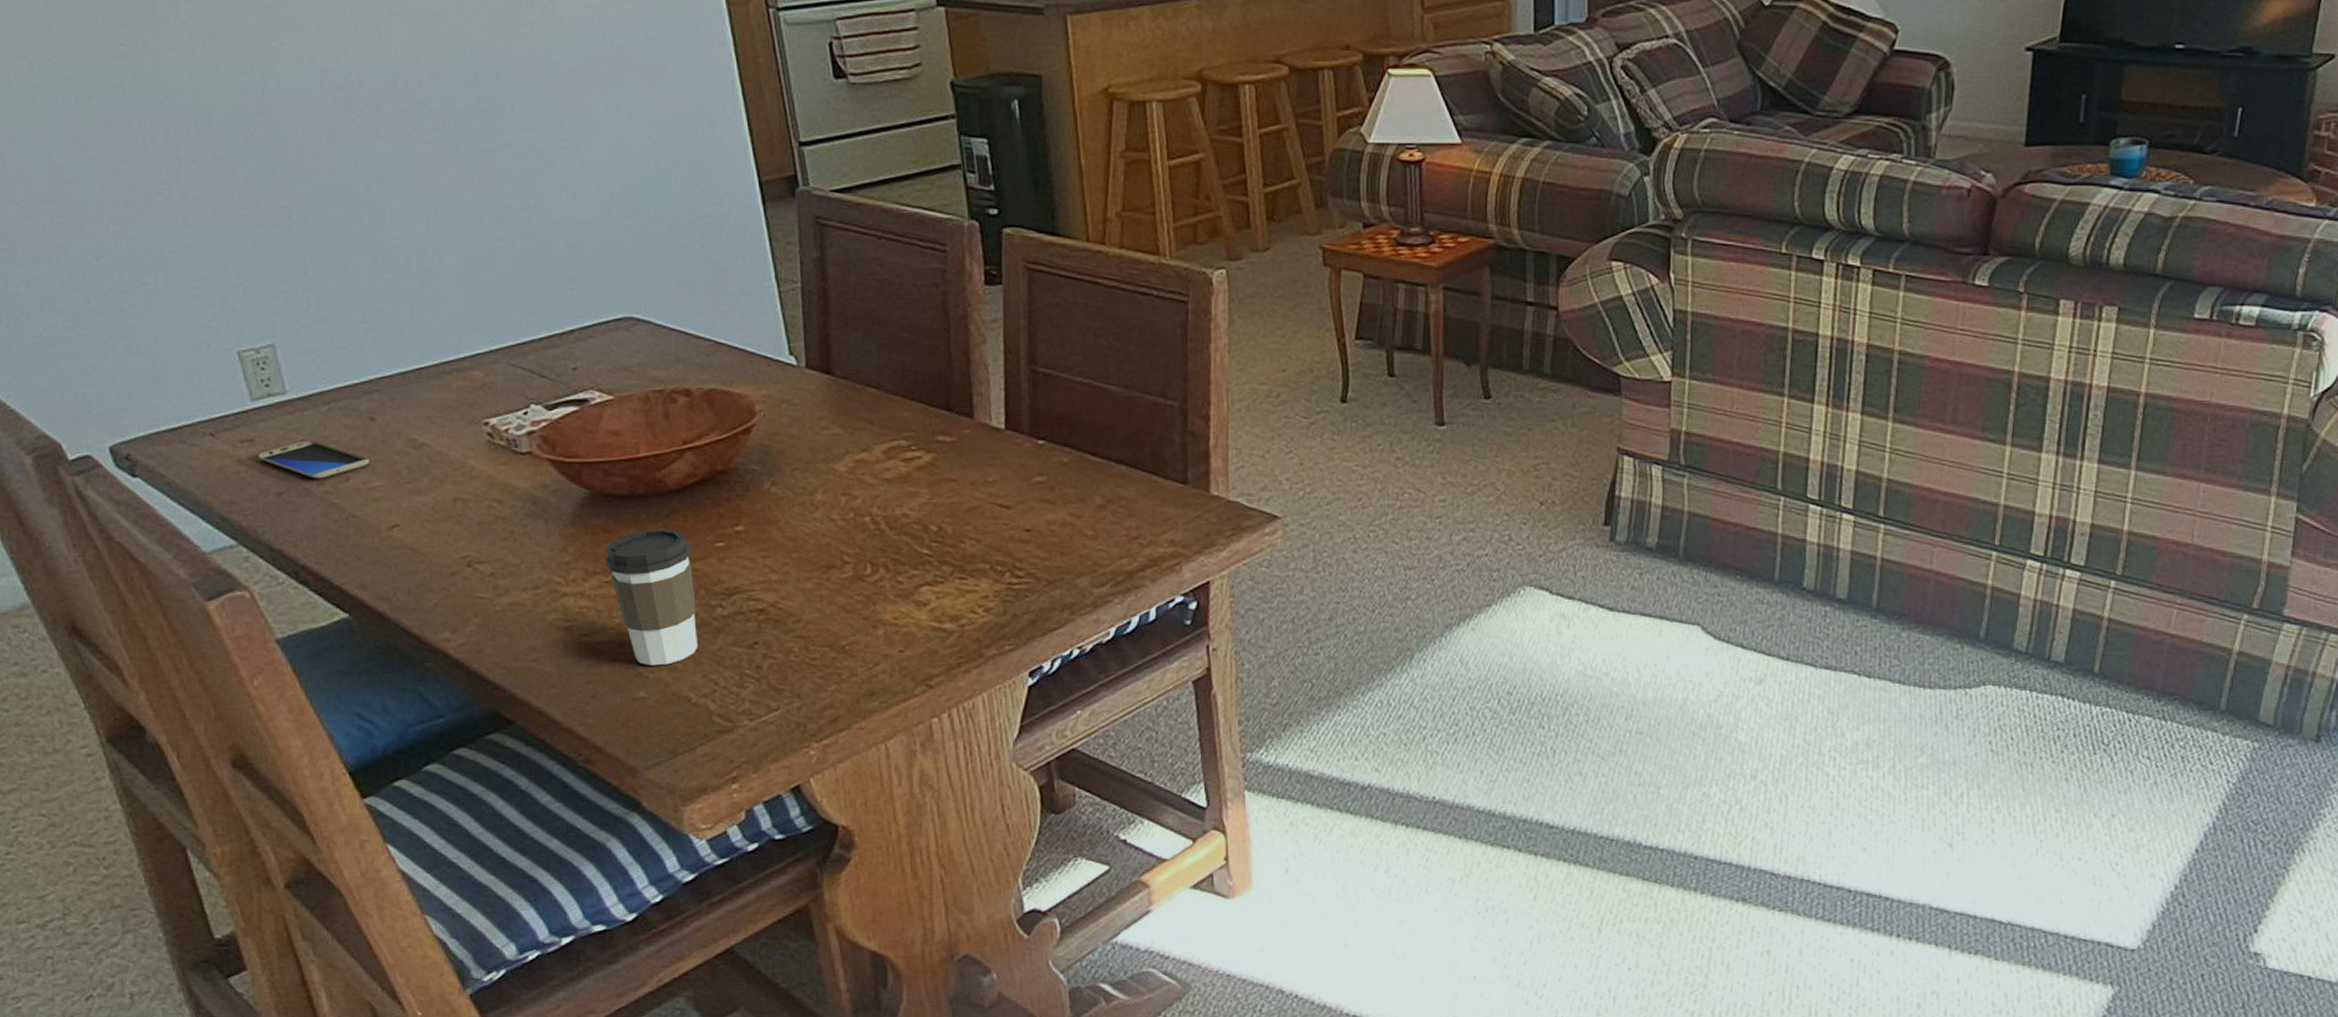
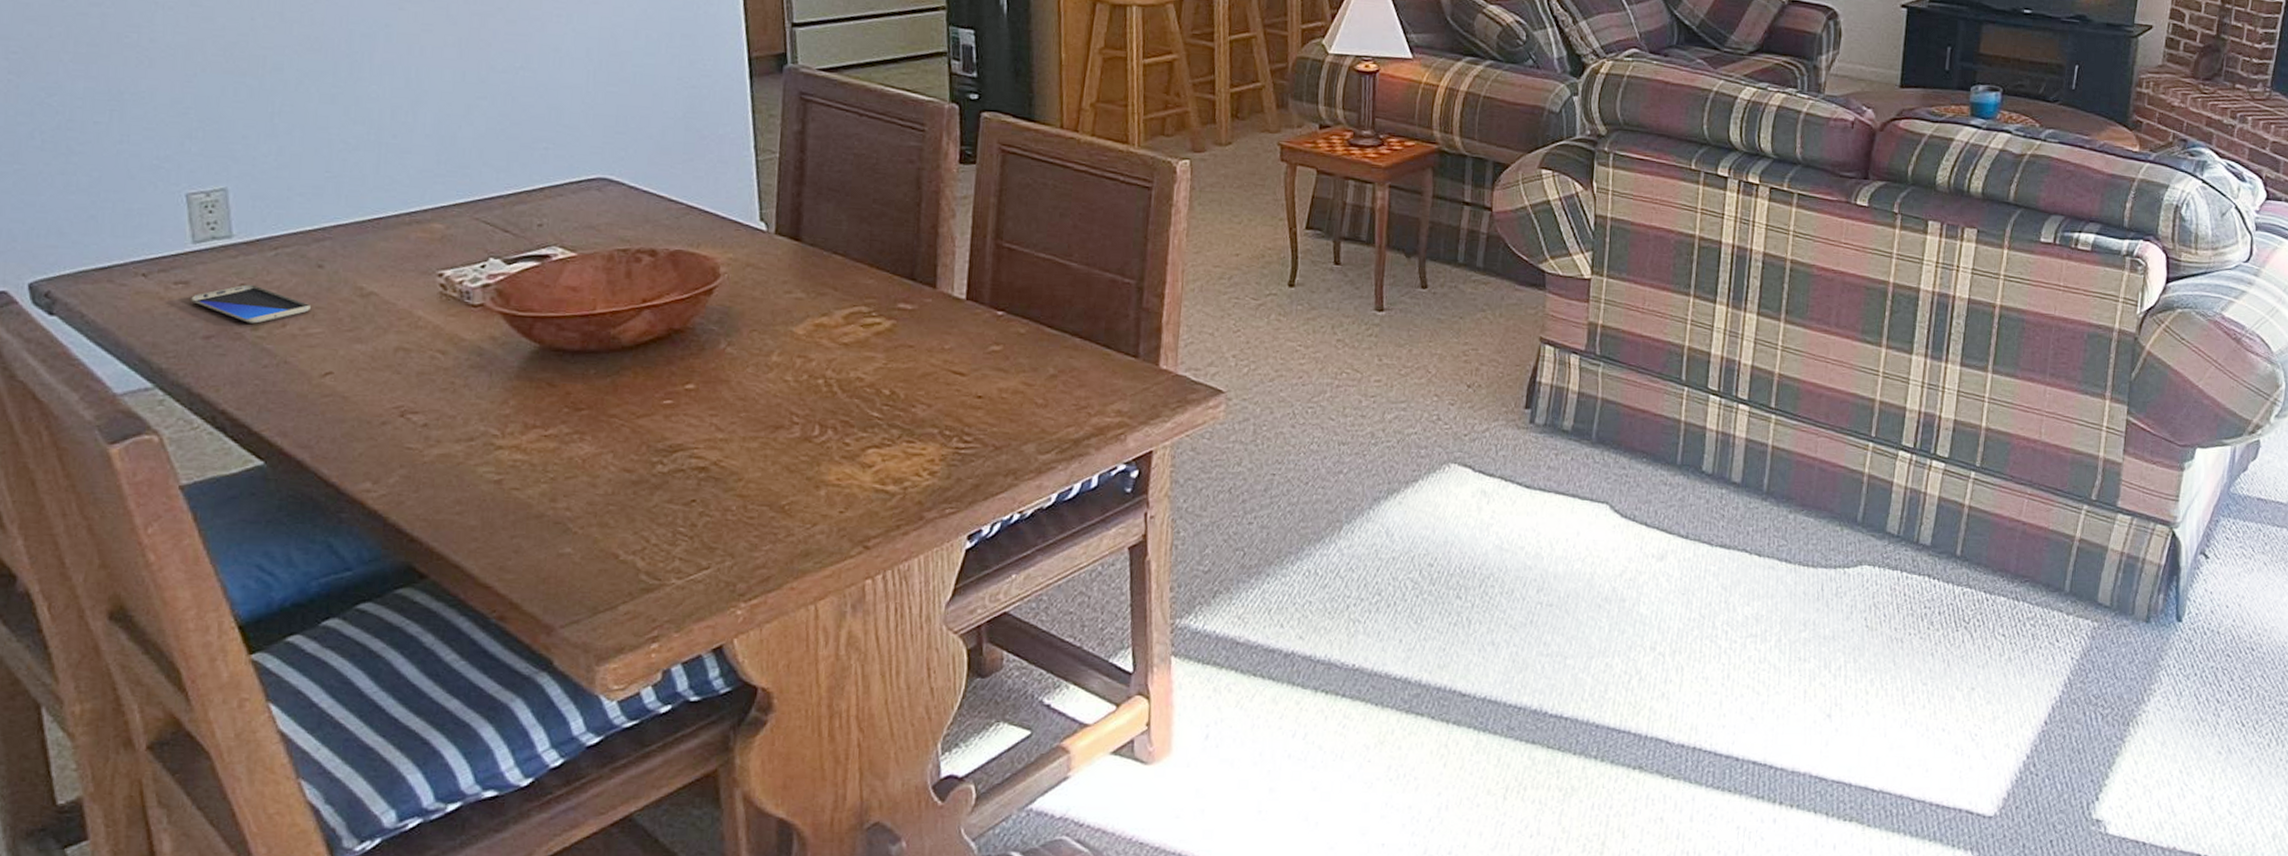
coffee cup: present [605,529,698,666] -> none [546,384,639,522]

